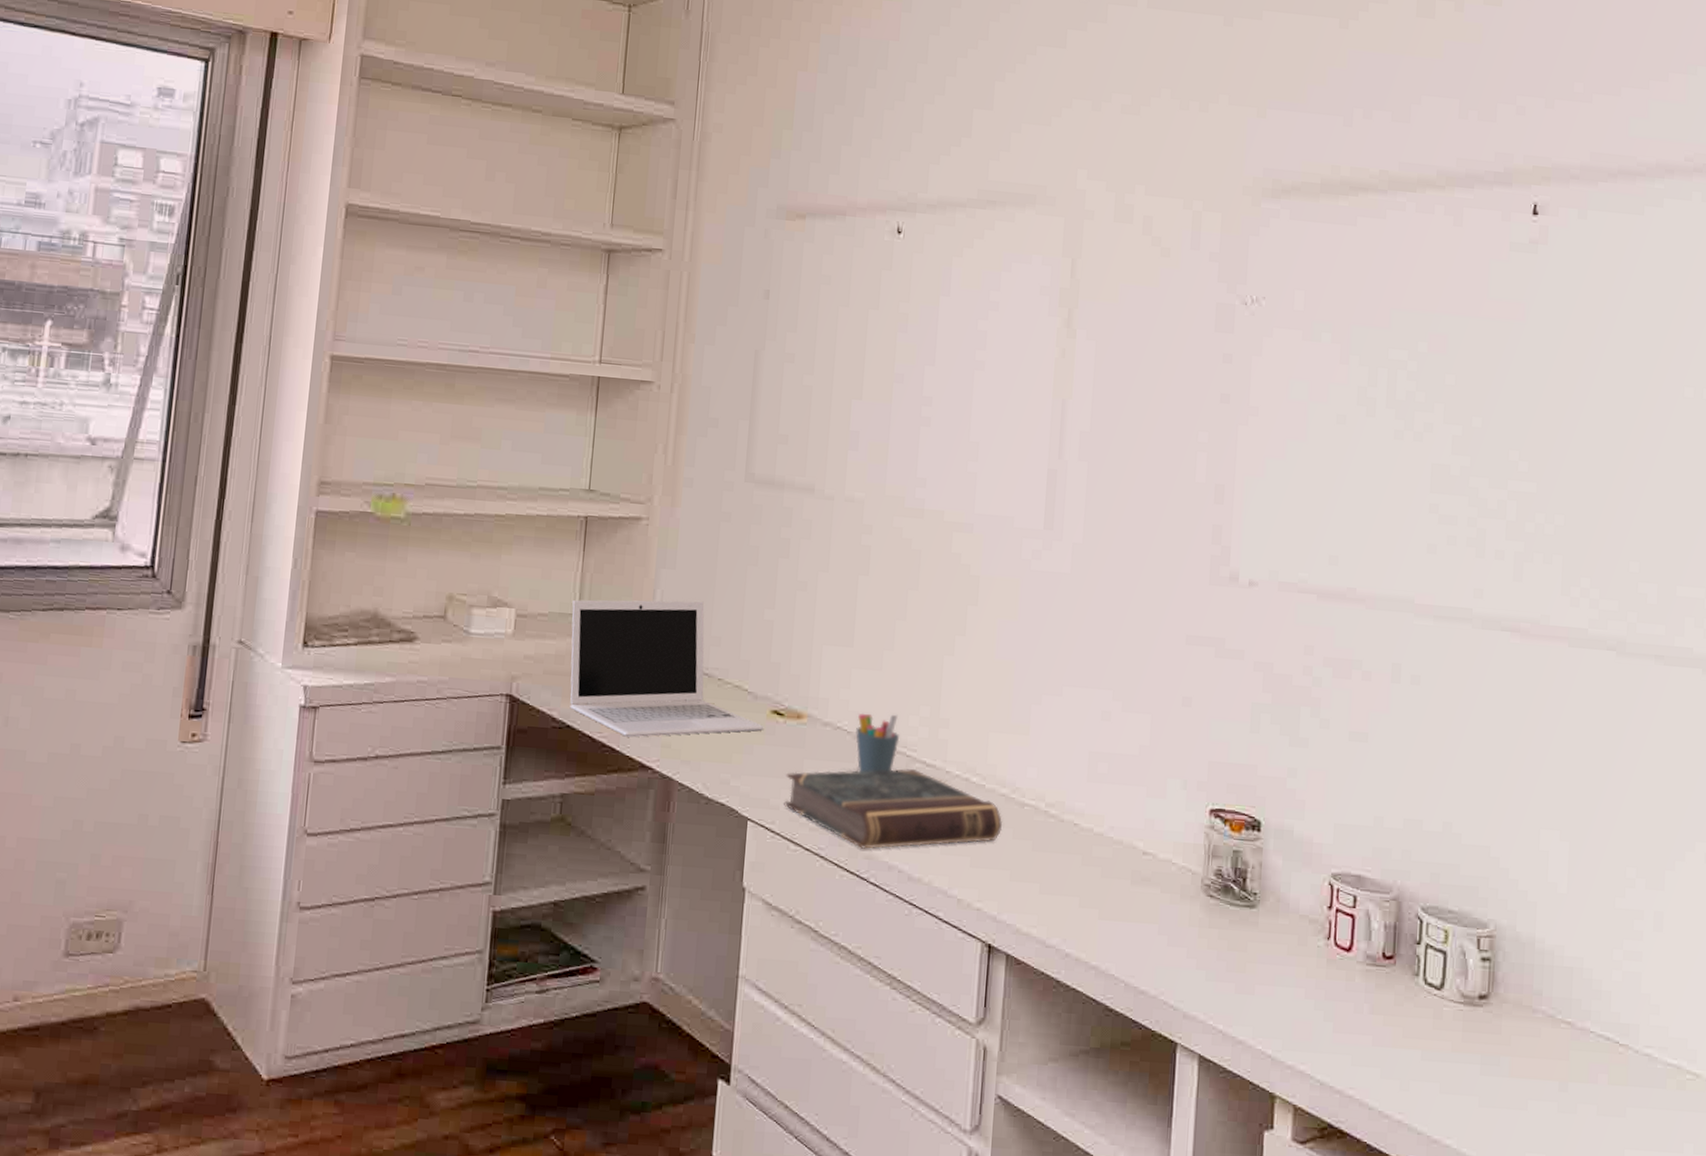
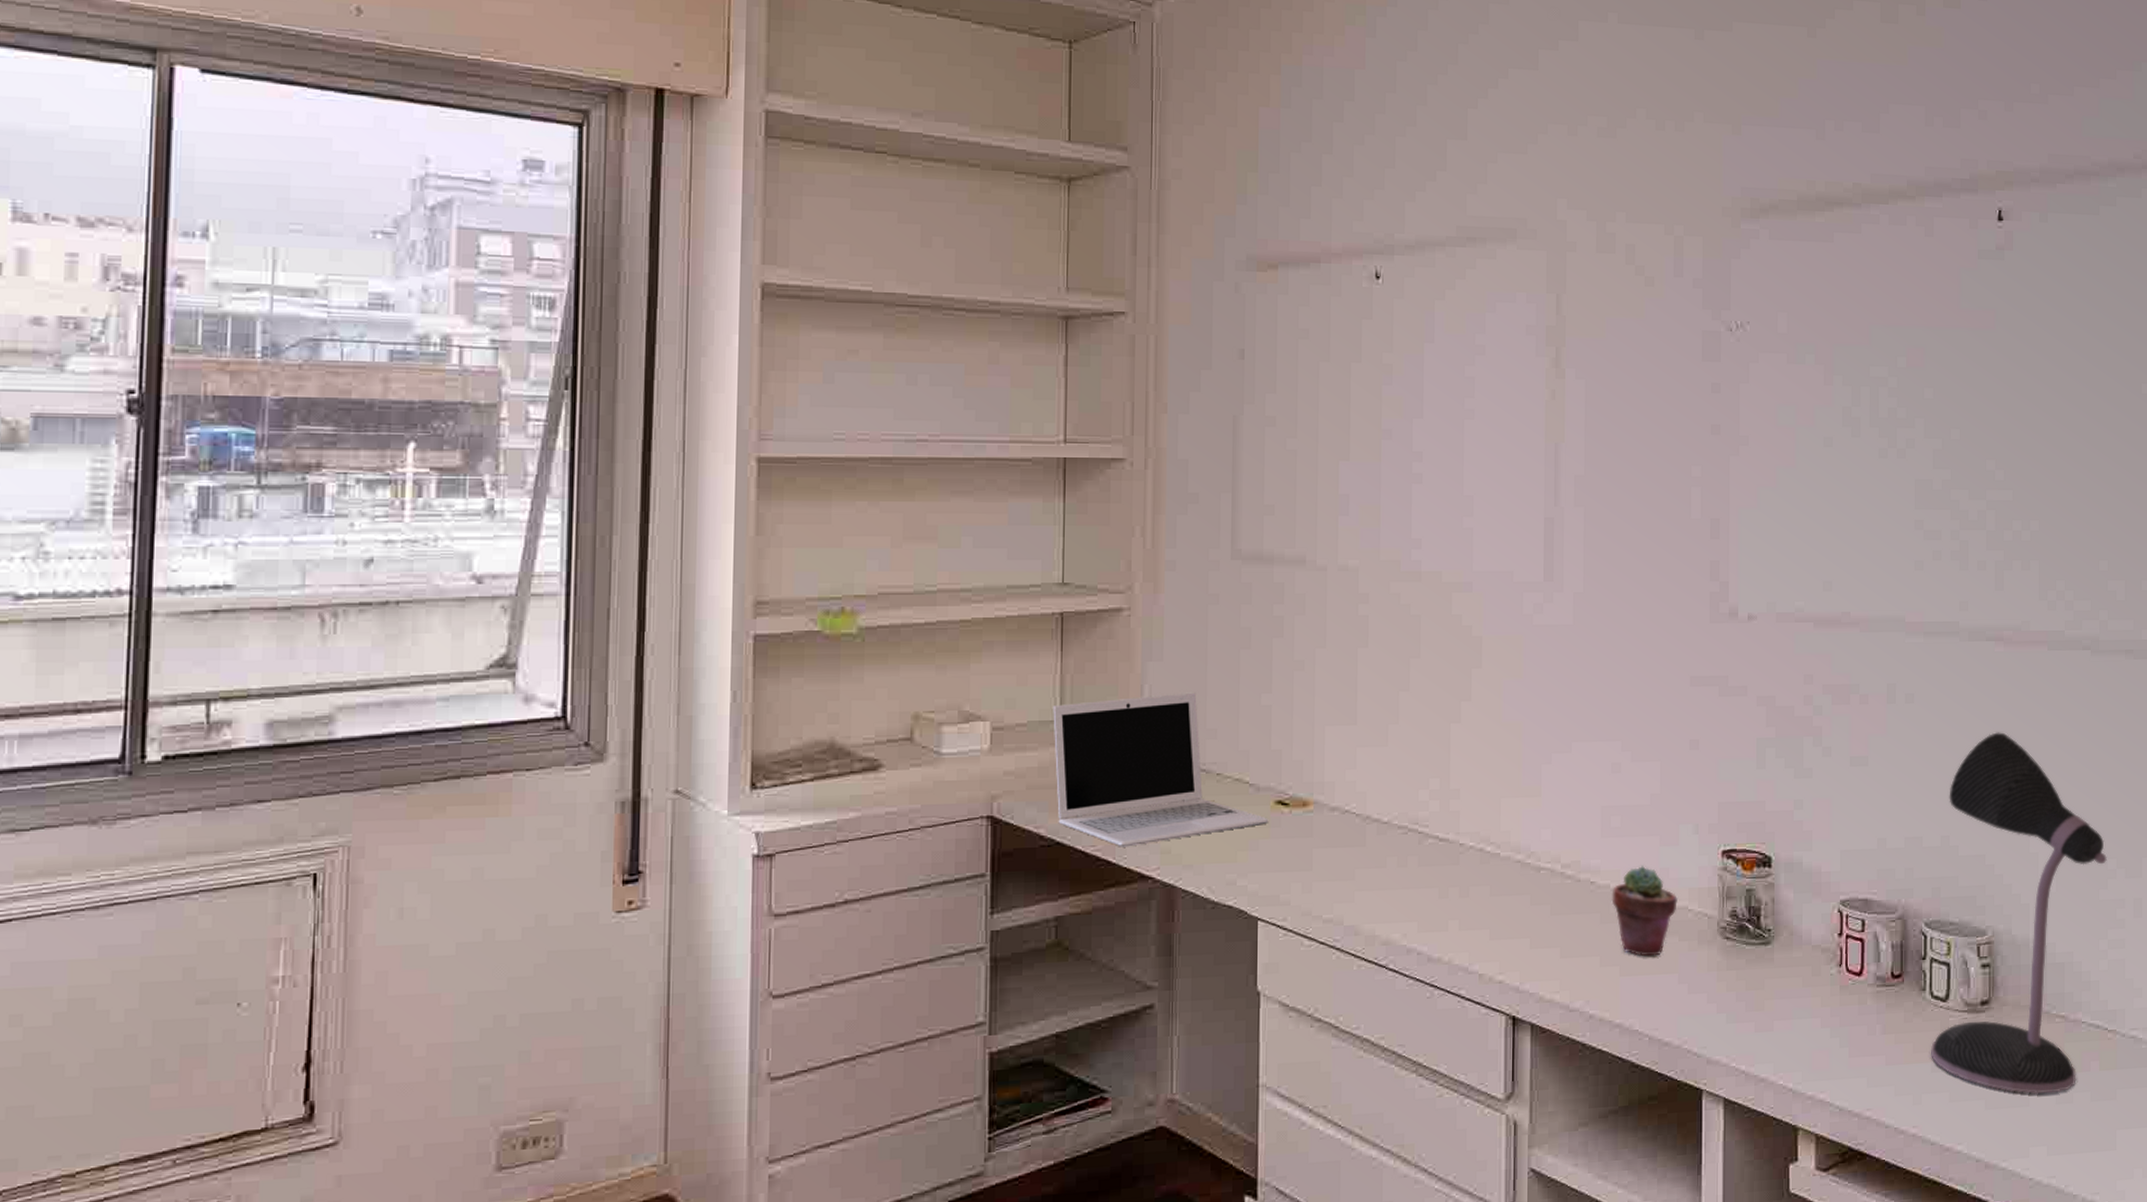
book: present [784,769,1002,849] -> none [1295,846,1519,935]
pen holder: present [856,713,900,772] -> none [1365,790,1411,855]
potted succulent: none [1094,813,1162,904] -> present [1611,865,1677,957]
desk lamp: none [1422,724,1625,1101] -> present [1931,732,2107,1095]

